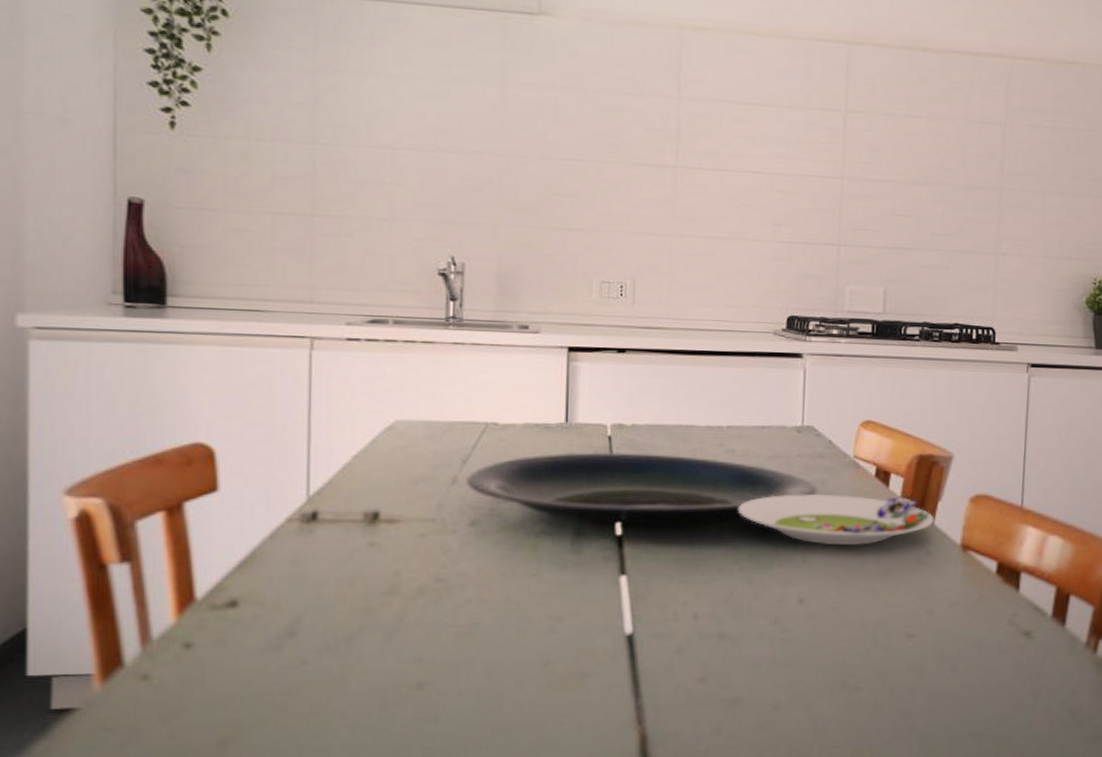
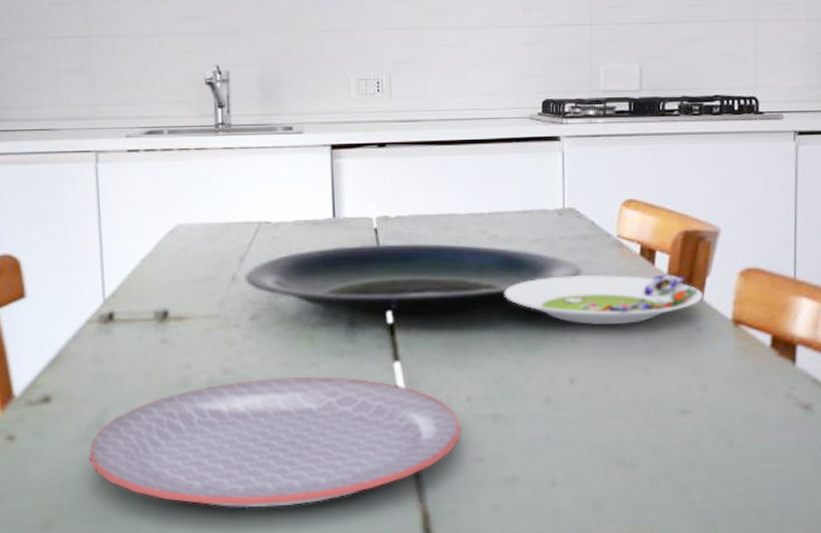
plate: none [277,587,686,728] -> present [89,376,462,508]

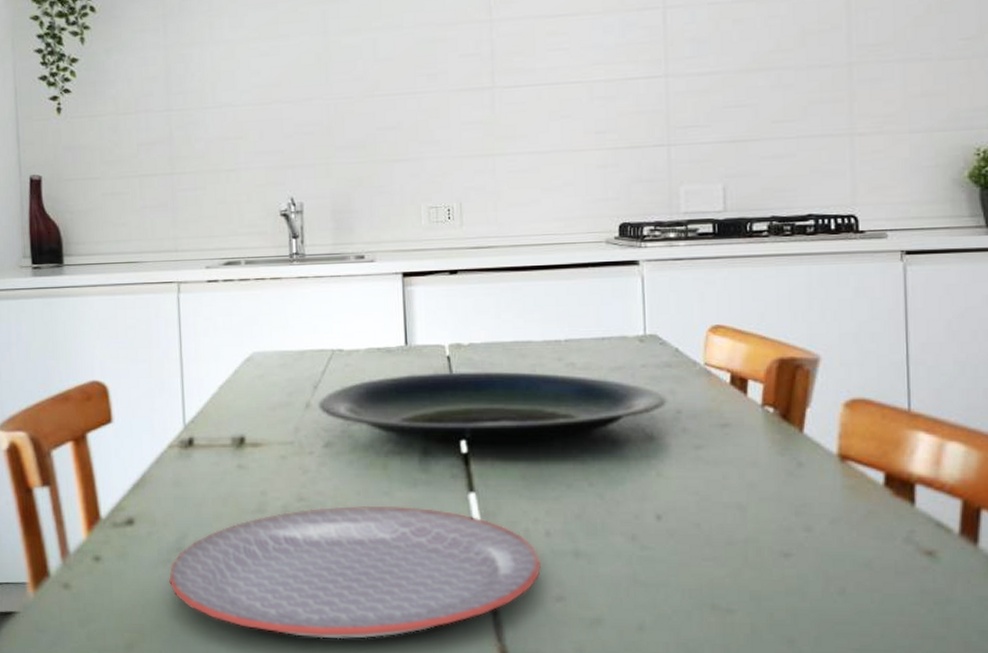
salad plate: present [504,274,703,325] -> none [582,404,803,459]

